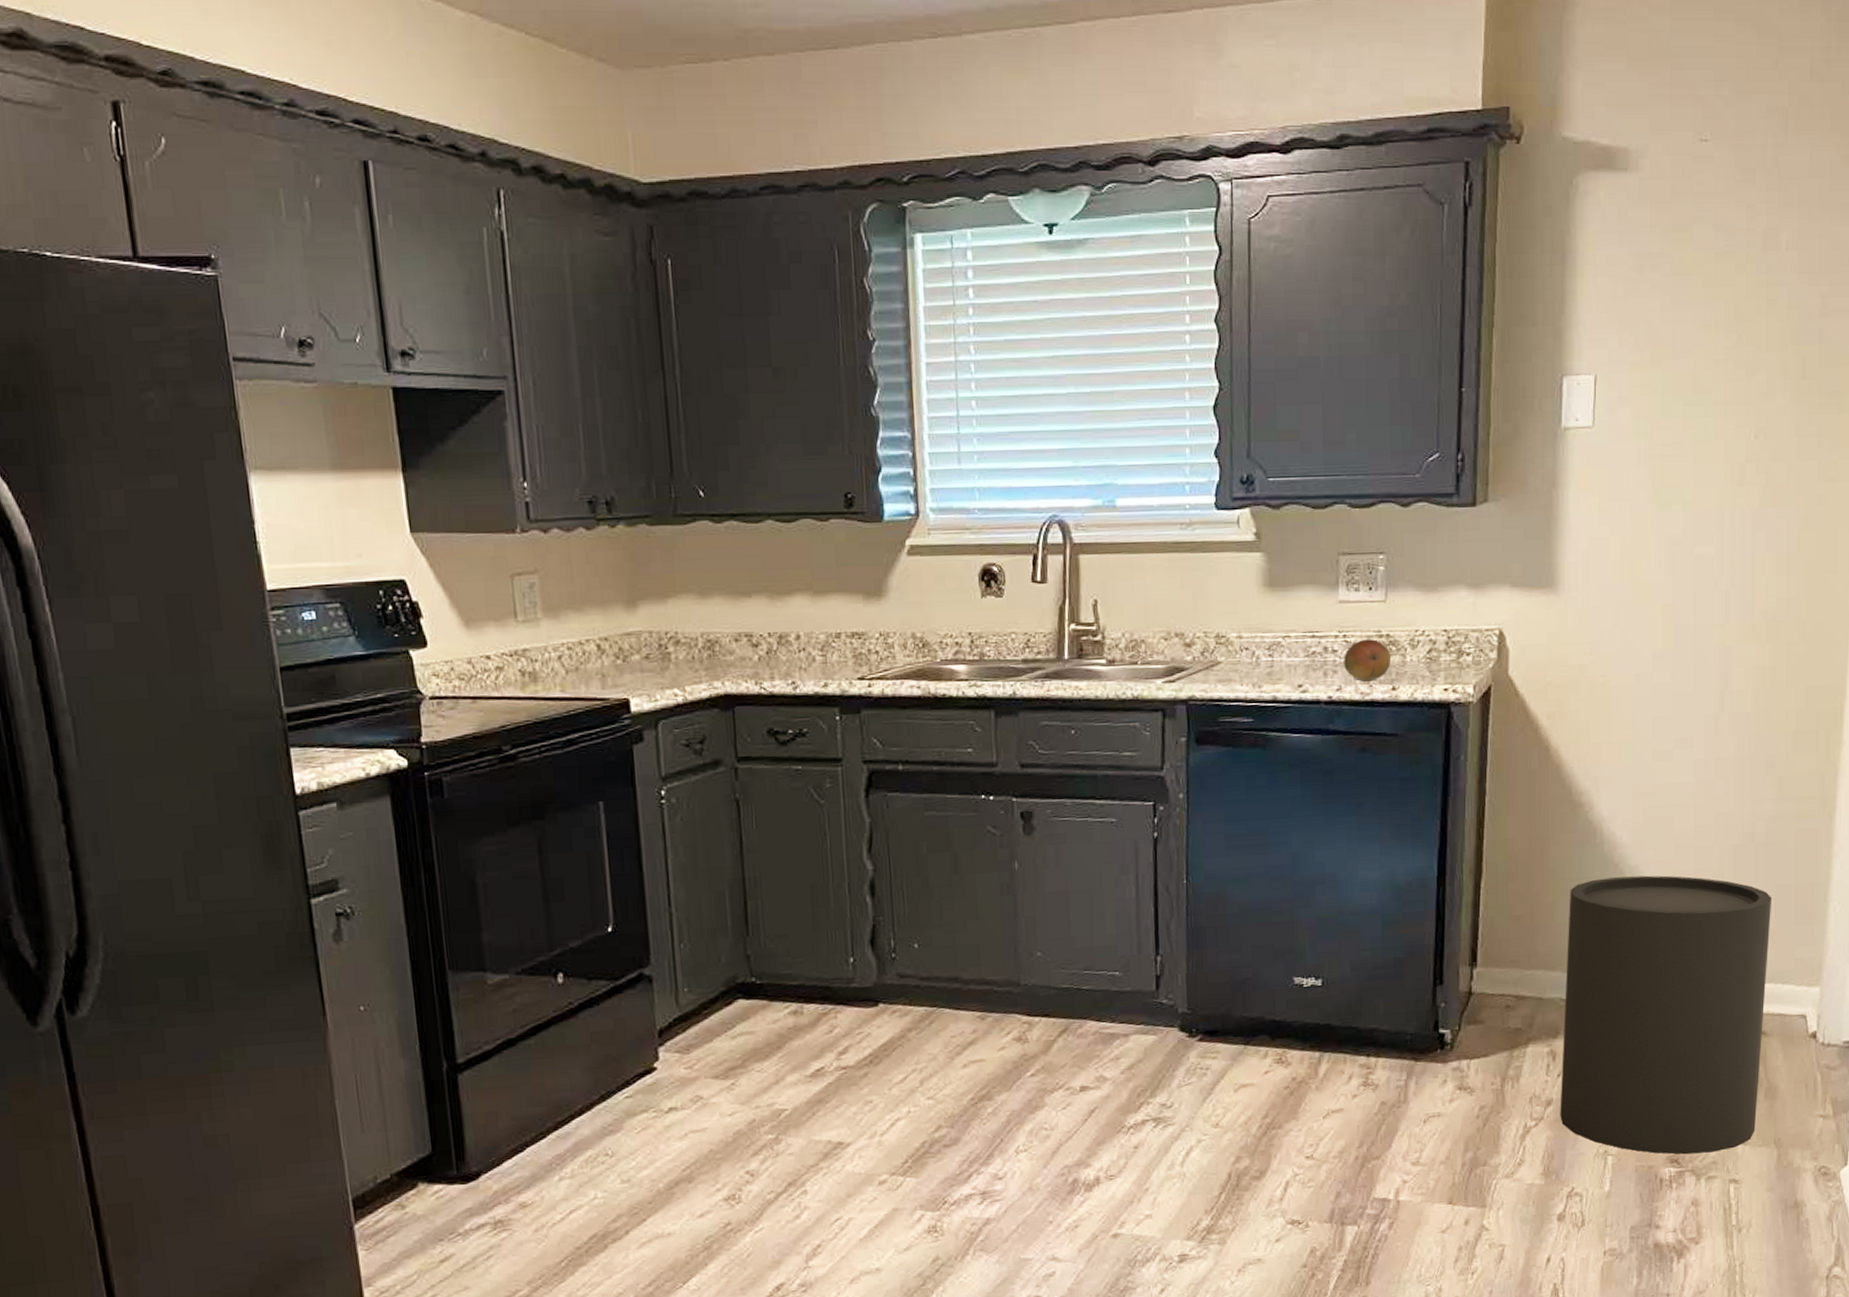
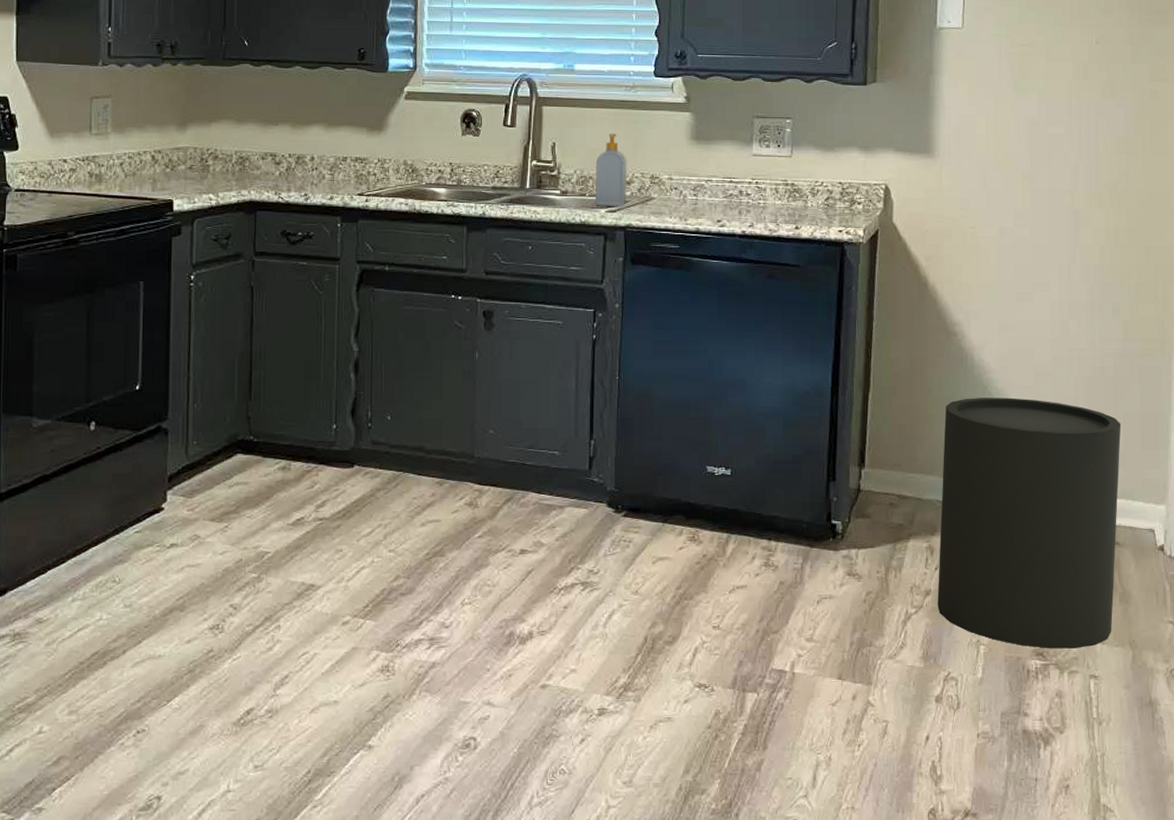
soap bottle: none [1147,584,1187,676] -> present [594,134,627,206]
fruit: present [1343,639,1392,682] -> none [756,186,796,221]

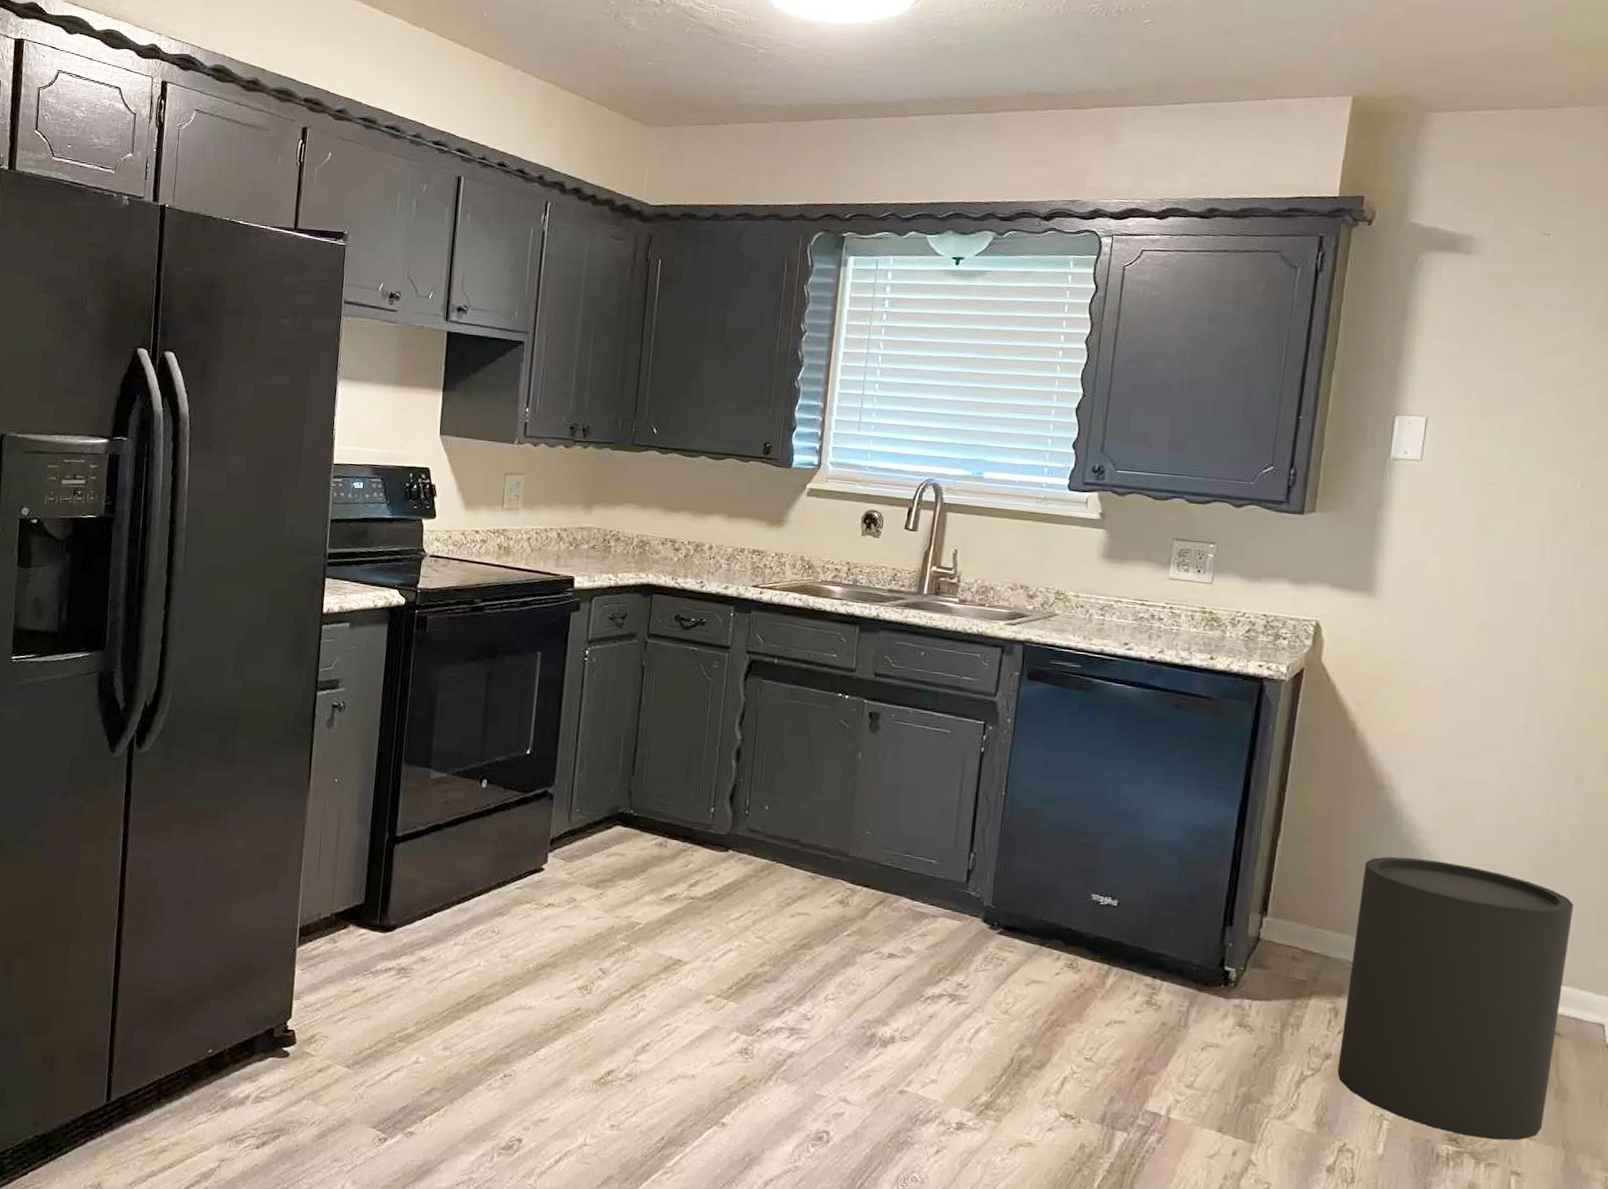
soap bottle: present [594,134,627,206] -> none [993,545,1032,620]

